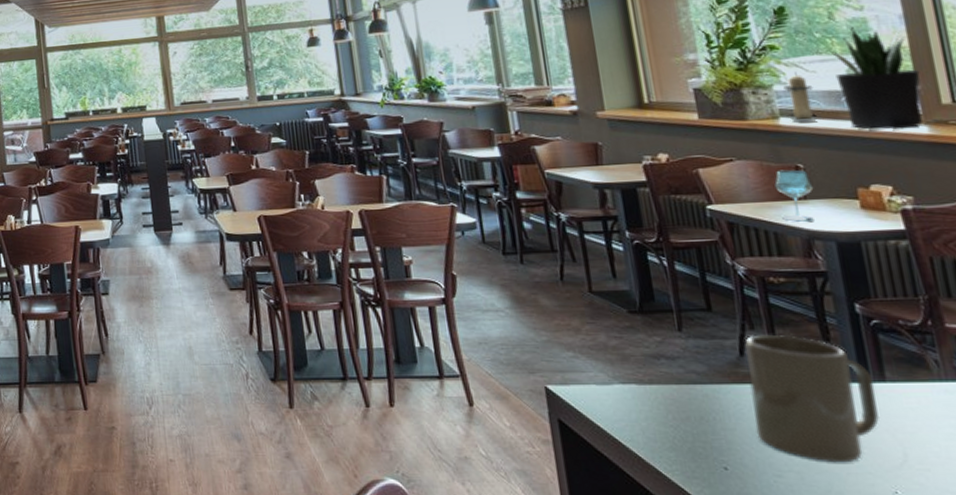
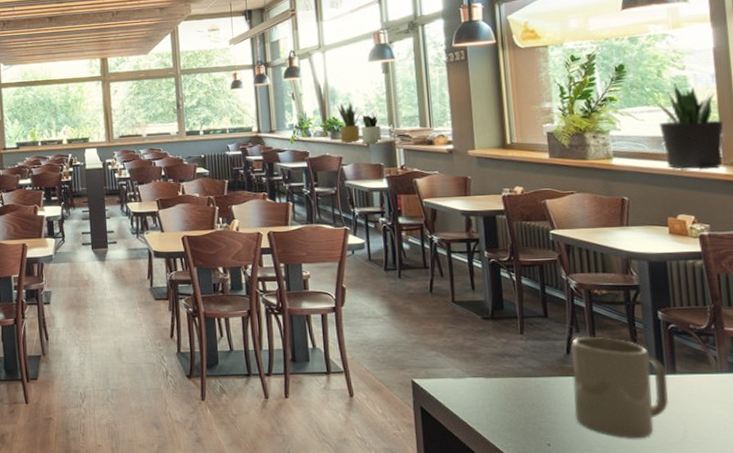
planter: none [432,57,464,106] -> present [336,101,361,143]
planter: none [464,71,493,107] -> present [360,114,384,145]
wine glass: present [774,169,814,222] -> none [604,201,635,245]
candle: present [783,72,818,122] -> none [618,120,642,162]

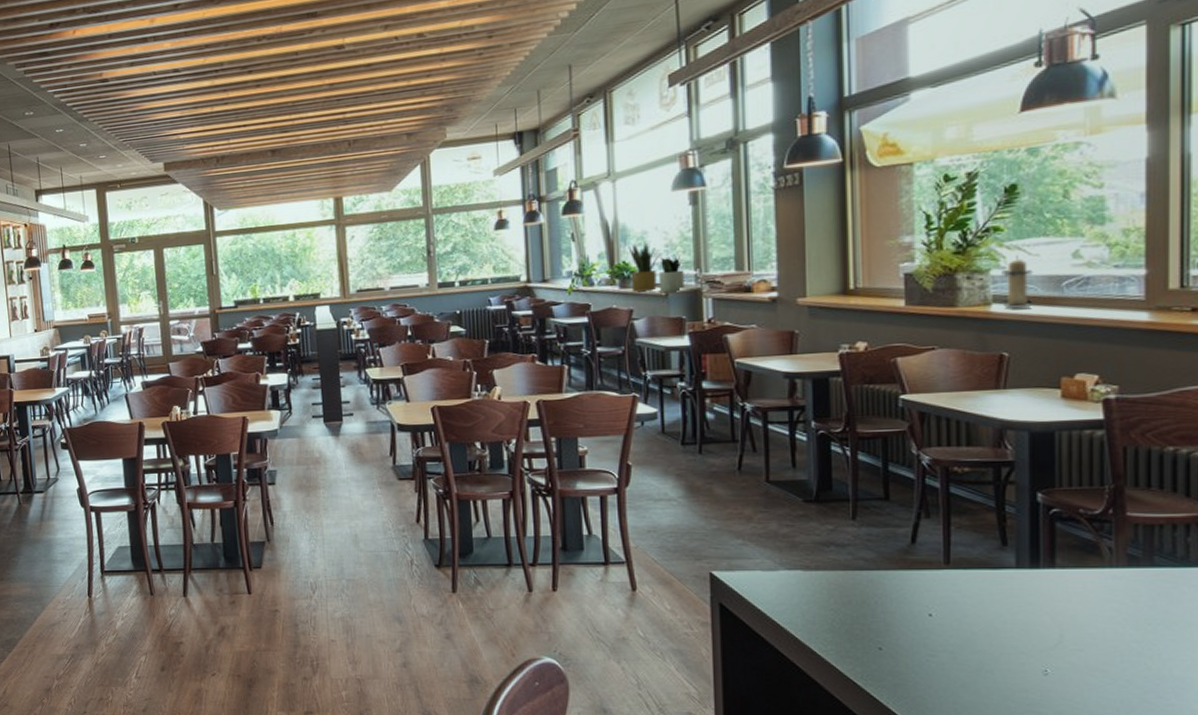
mug: present [571,336,670,439] -> none [915,522,1043,644]
candle: none [618,120,642,162] -> present [1001,255,1033,309]
planter: present [656,82,724,170] -> none [1058,205,1151,316]

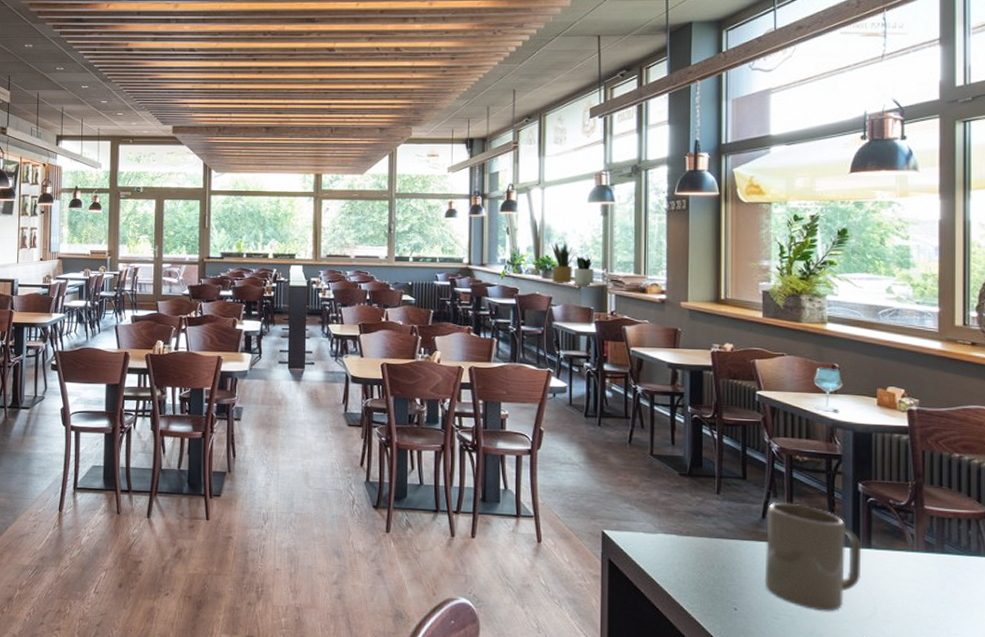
mug: none [915,522,1043,644] -> present [764,502,862,611]
wine glass: none [975,358,1015,412] -> present [813,367,844,412]
candle: present [1001,255,1033,309] -> none [834,286,858,329]

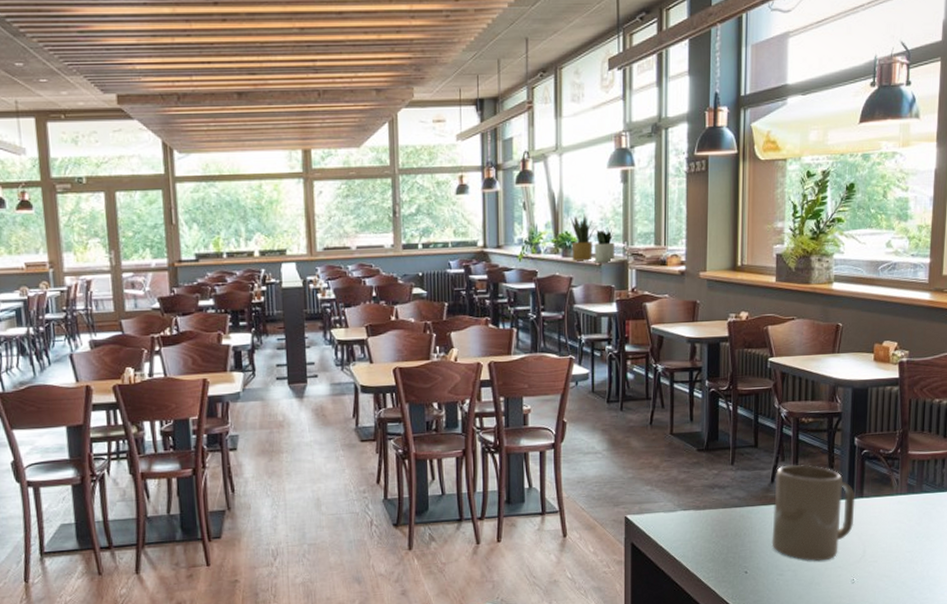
wine glass: present [813,367,844,412] -> none [820,327,846,372]

